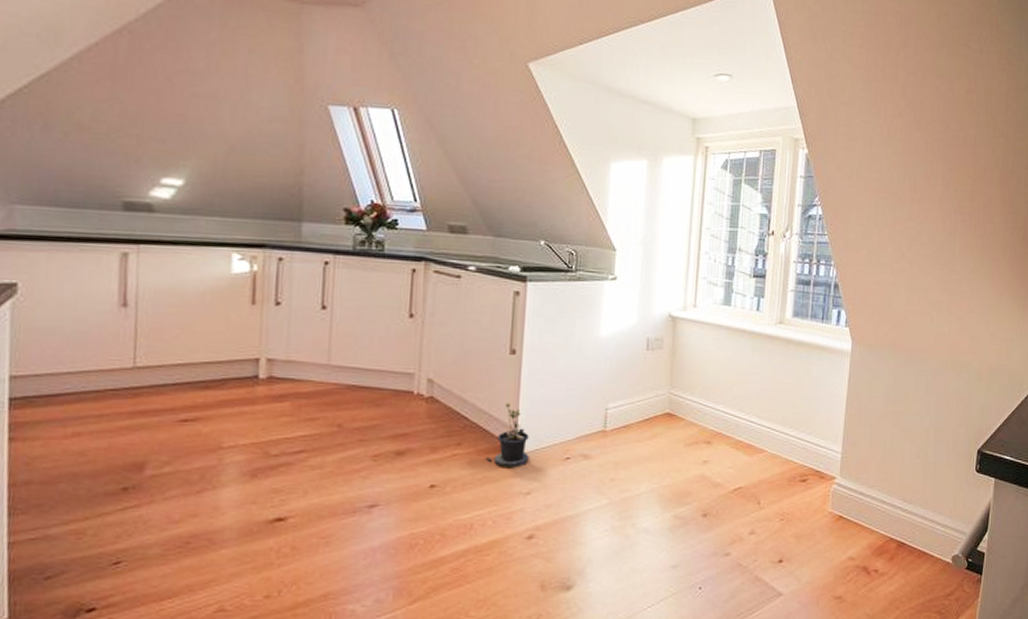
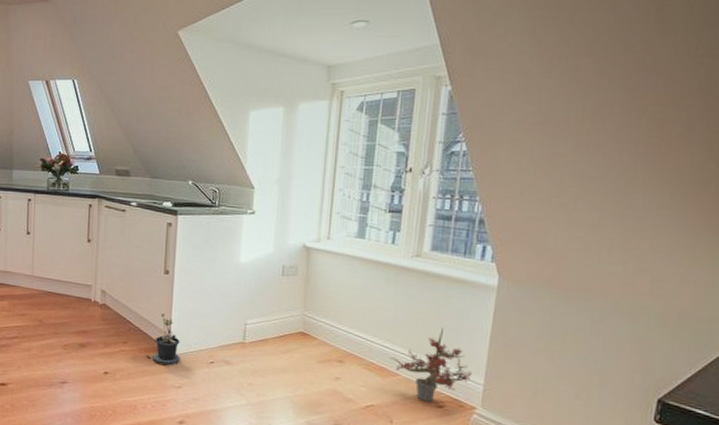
potted plant: none [756,396,831,476] -> present [389,327,472,402]

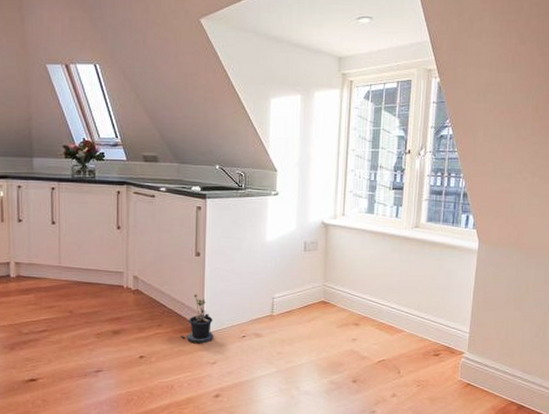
potted plant: present [389,327,472,402] -> none [396,287,460,351]

